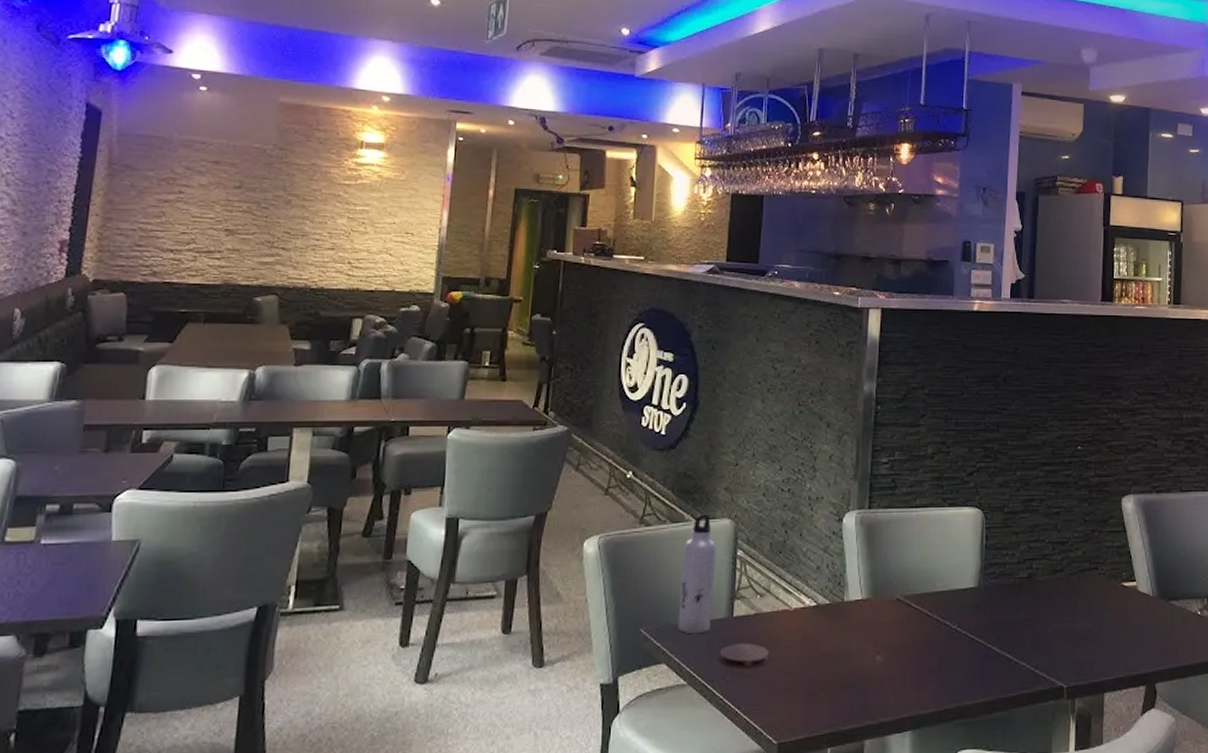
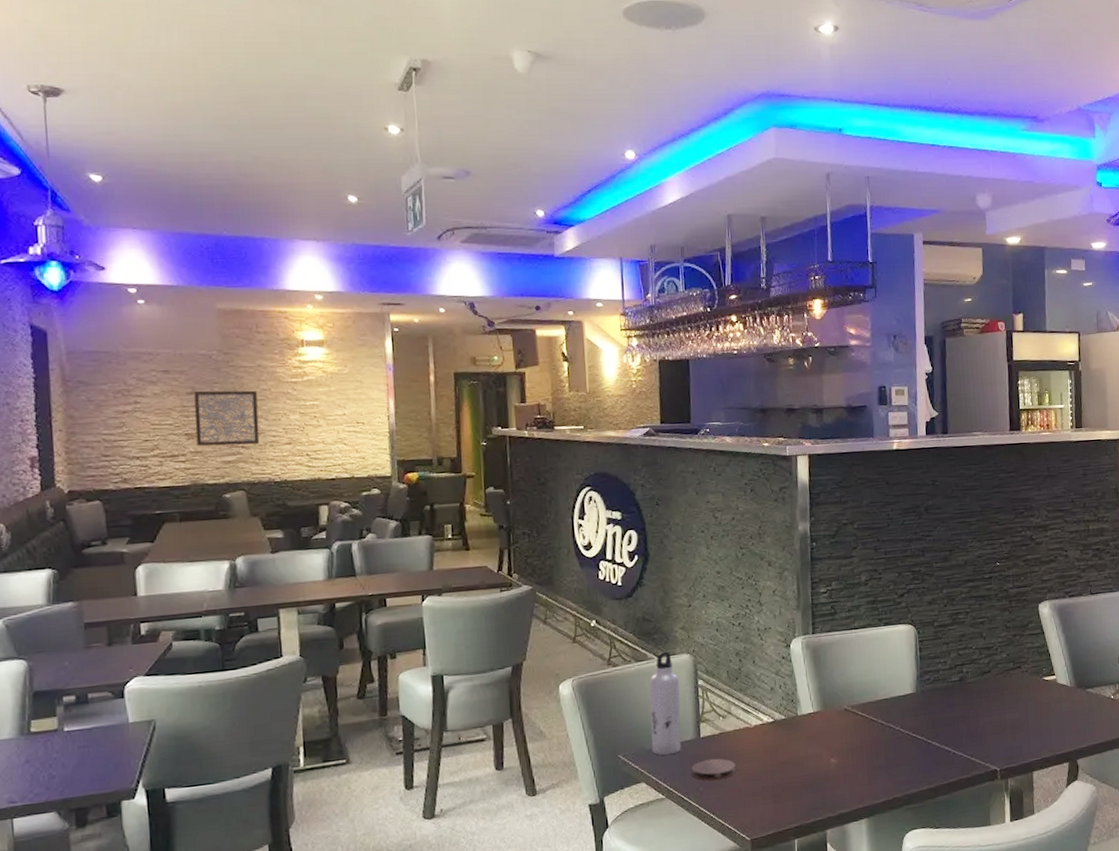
wall art: none [235,186,307,248] -> present [194,390,260,446]

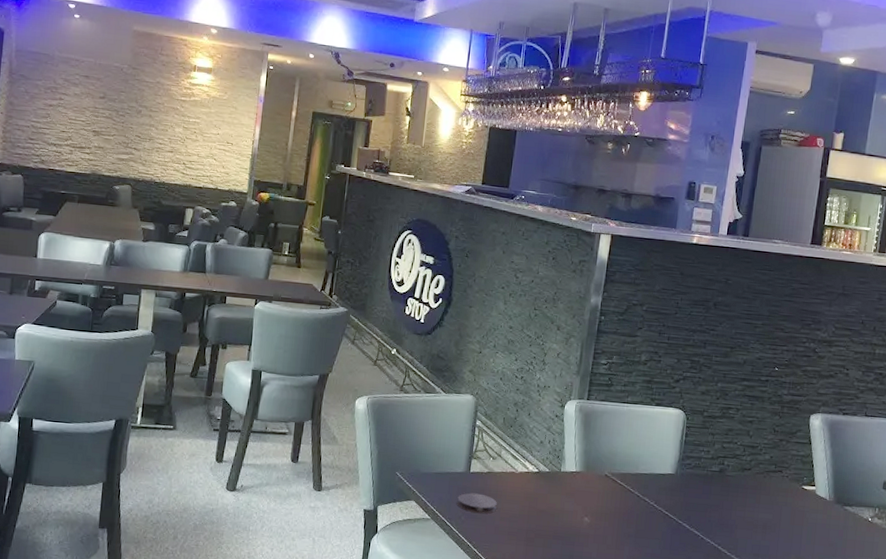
wall art: present [194,390,260,446] -> none [100,97,153,149]
water bottle: present [649,651,681,756] -> none [426,388,460,482]

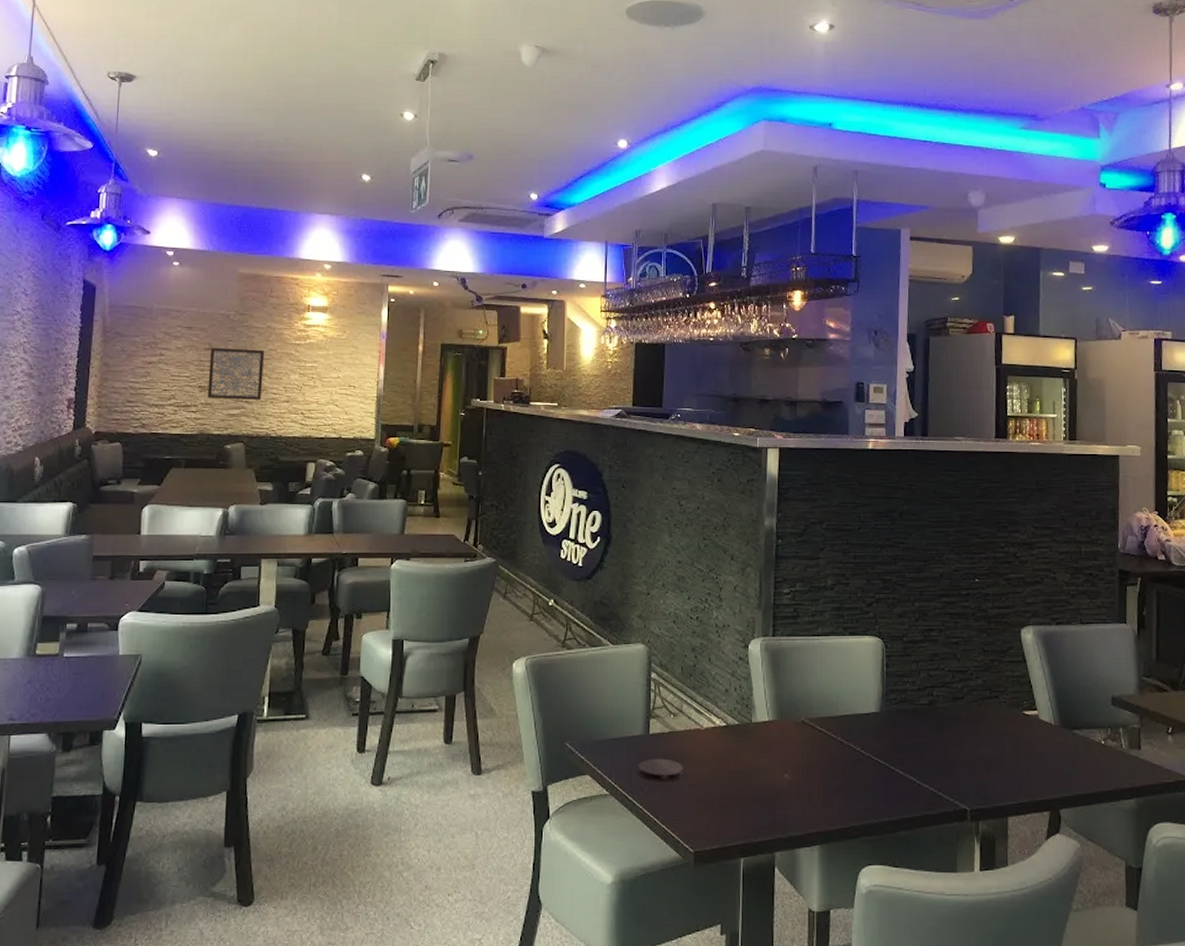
wall art: none [100,97,153,149] -> present [207,348,264,401]

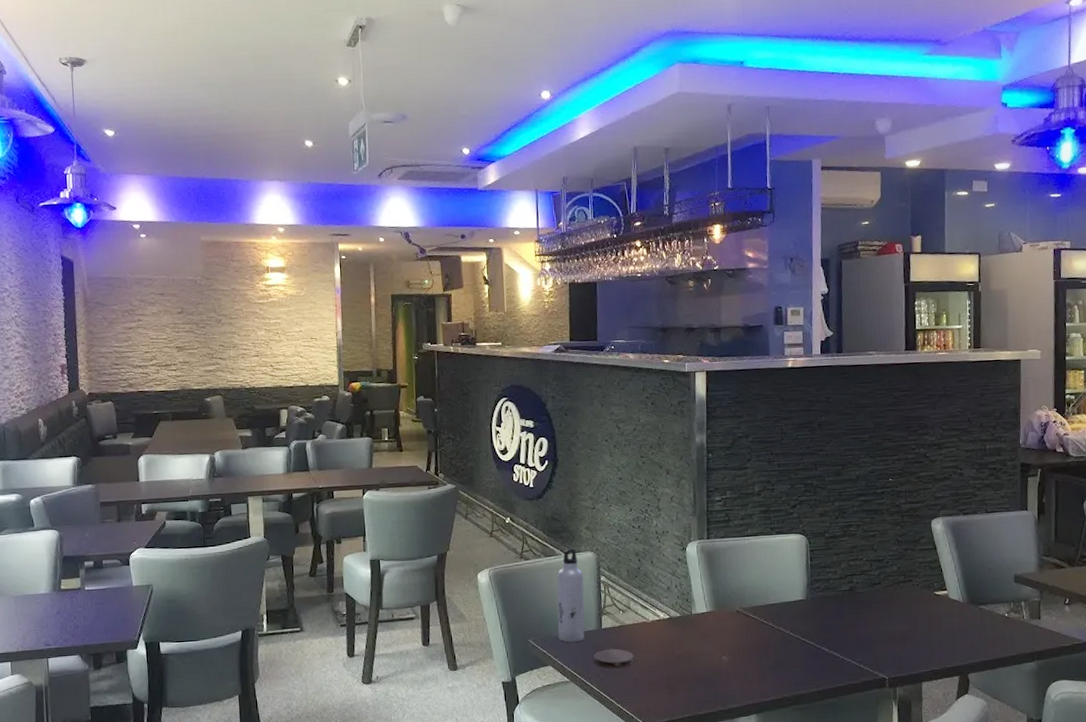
wall art: present [207,348,264,401] -> none [183,310,234,357]
water bottle: none [599,639,633,749] -> present [557,549,585,643]

